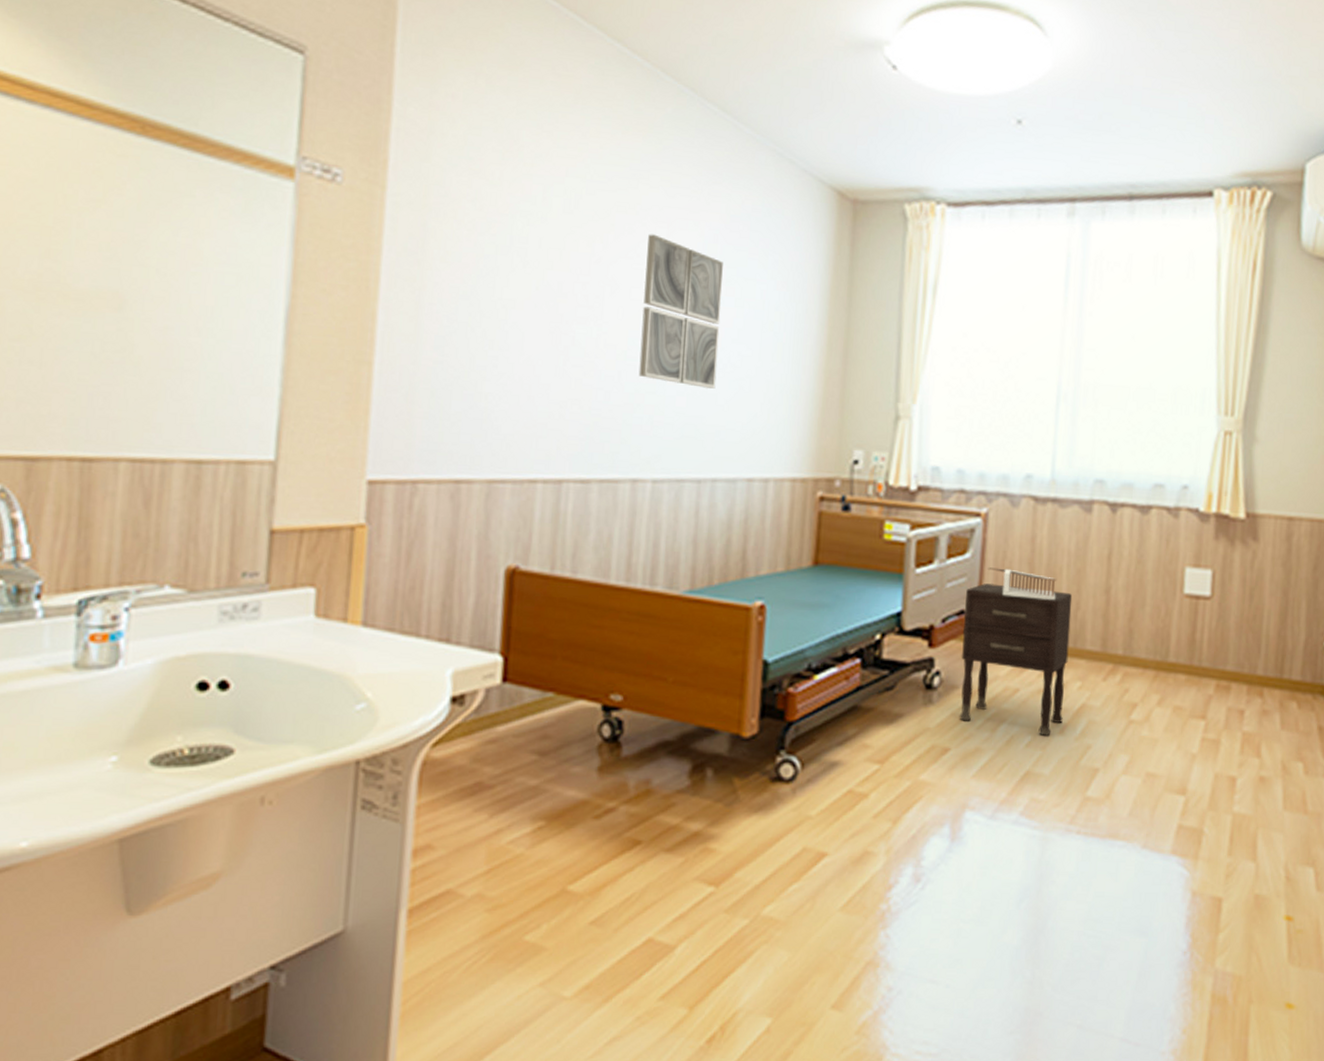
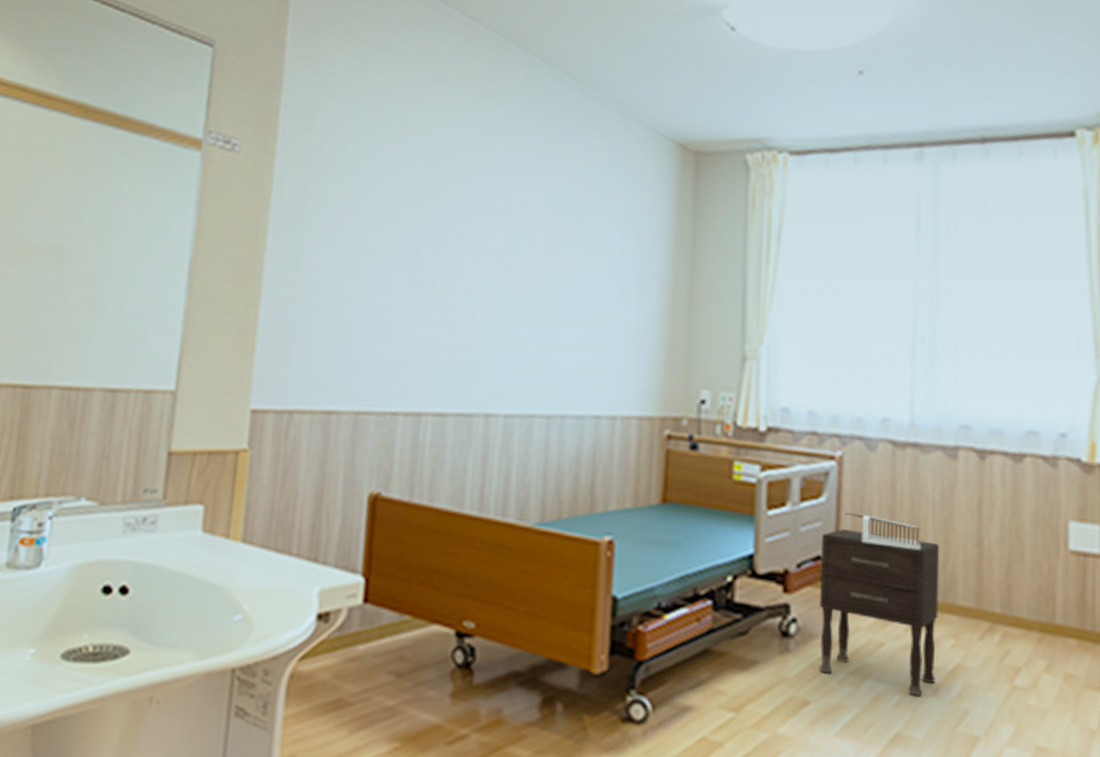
wall art: present [638,234,723,389] -> none [492,188,571,330]

